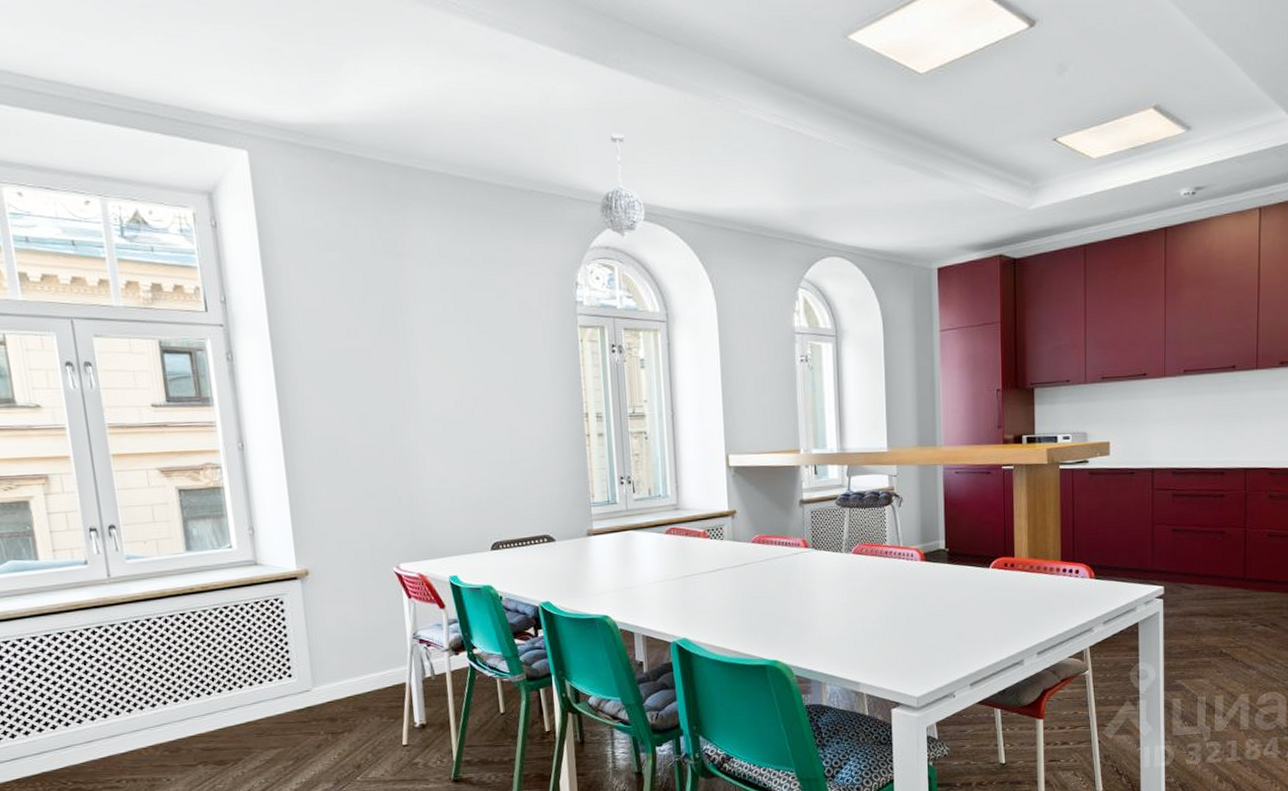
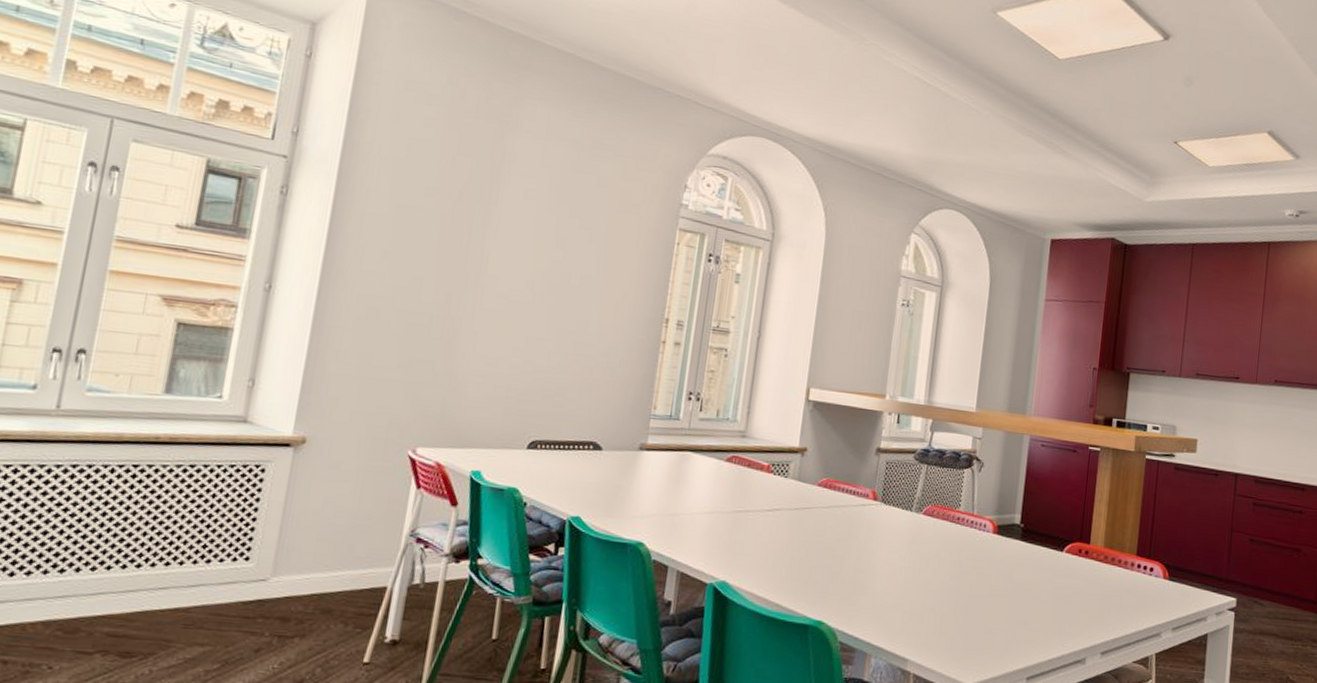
pendant light: present [599,132,646,240] -> none [724,51,772,154]

